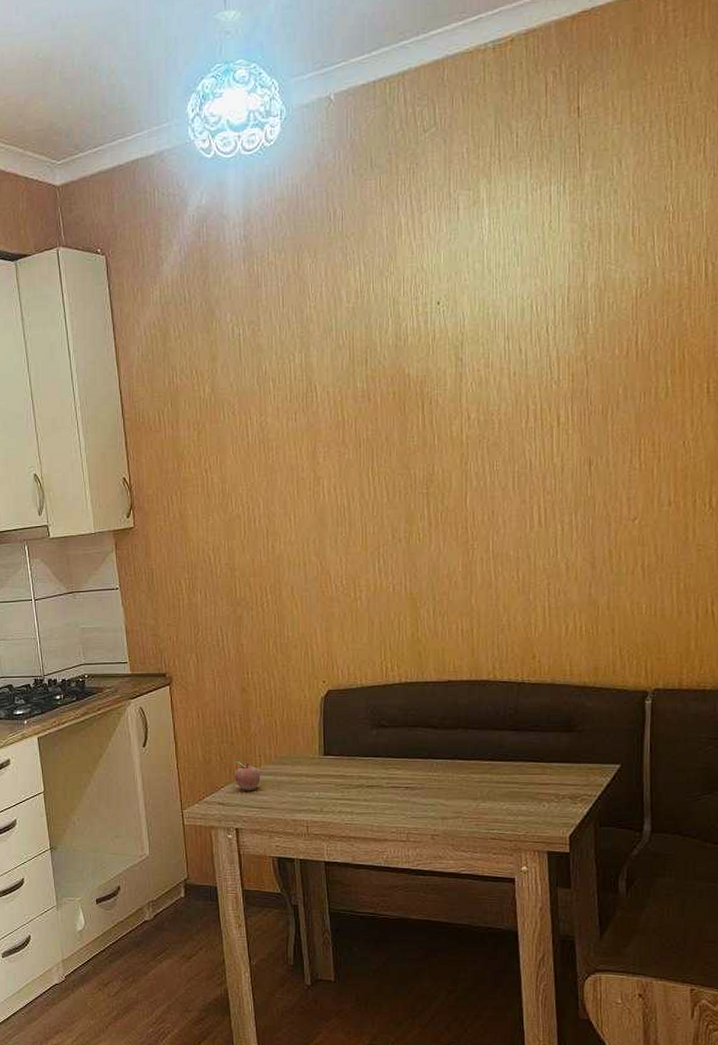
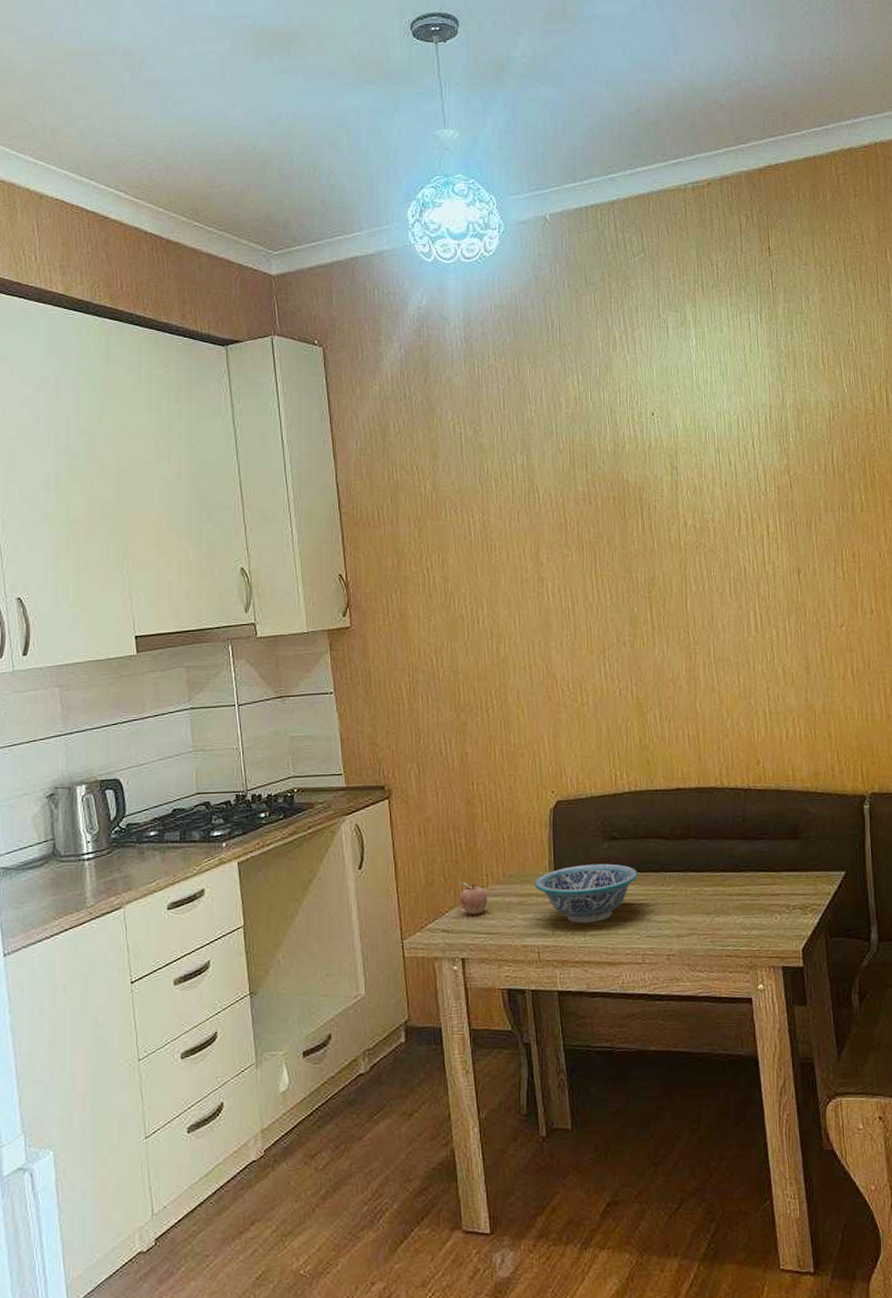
bowl: none [304,749,405,803] -> present [534,863,638,924]

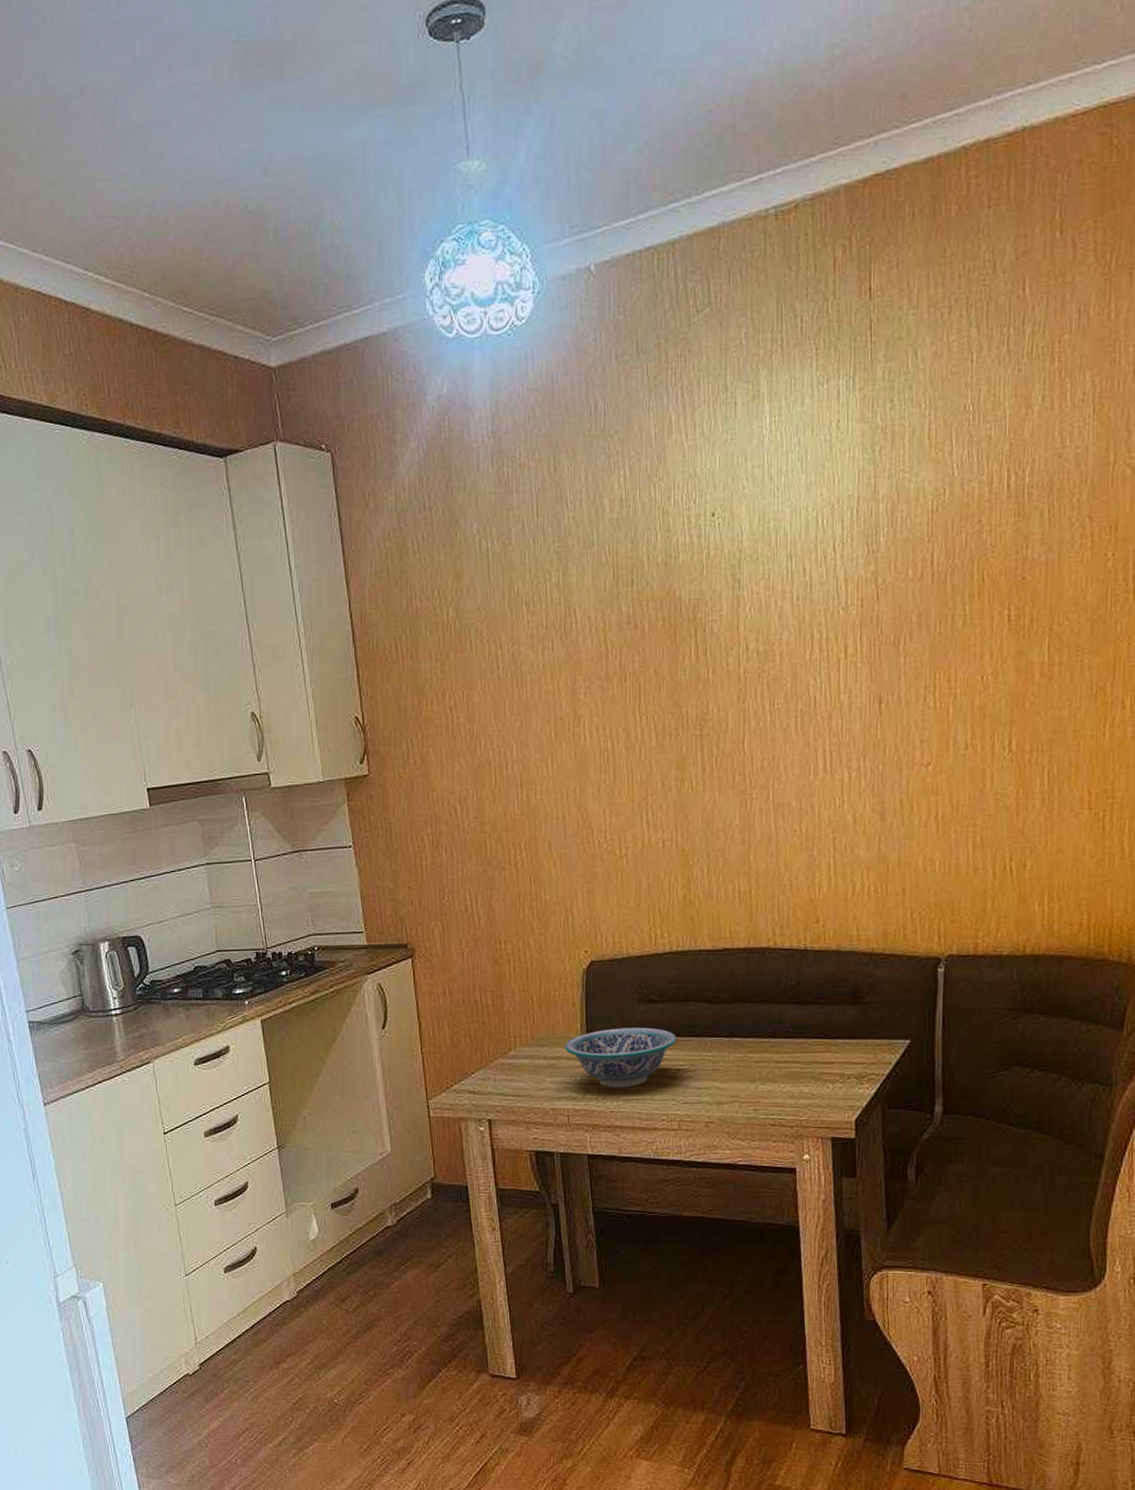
fruit: present [458,882,488,915] -> none [485,1043,516,1077]

